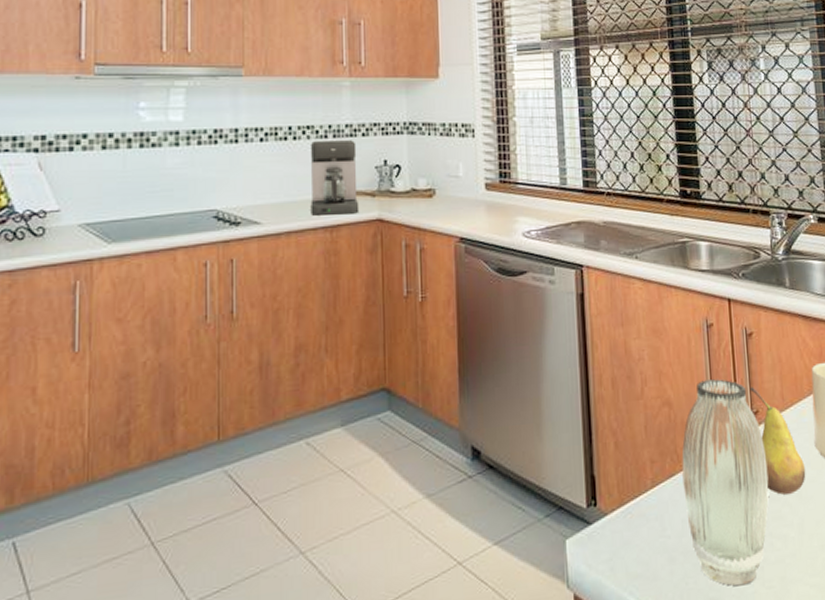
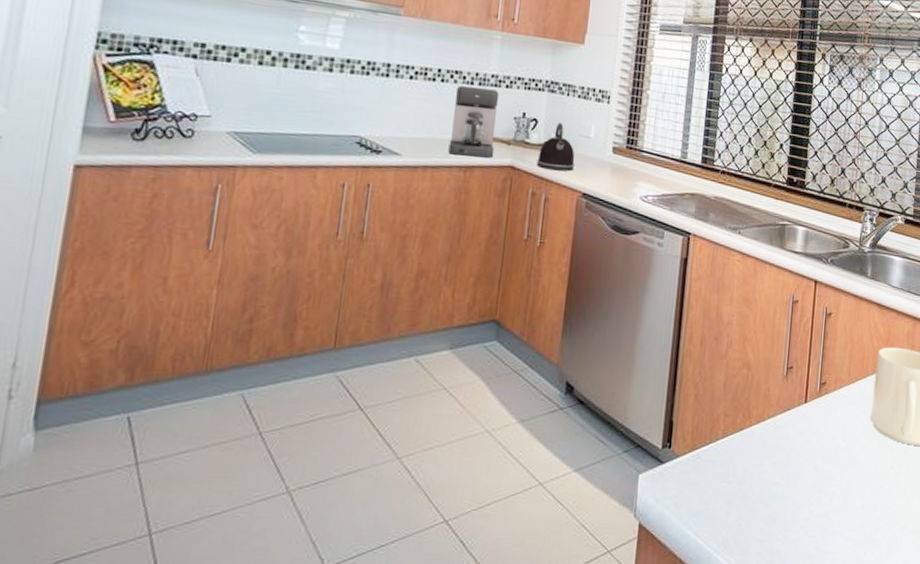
kettle: none [406,165,447,218] -> present [536,122,575,172]
vase: present [681,379,769,586] -> none [749,349,827,532]
fruit: present [749,387,806,495] -> none [821,360,859,458]

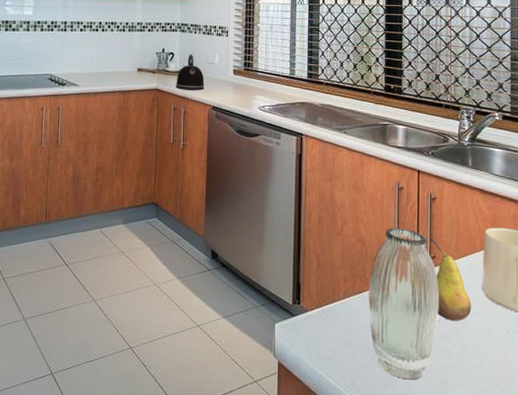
coffee maker: present [448,85,500,158] -> none [111,33,144,84]
vase: none [749,349,827,532] -> present [368,228,439,380]
fruit: none [821,360,859,458] -> present [429,238,472,321]

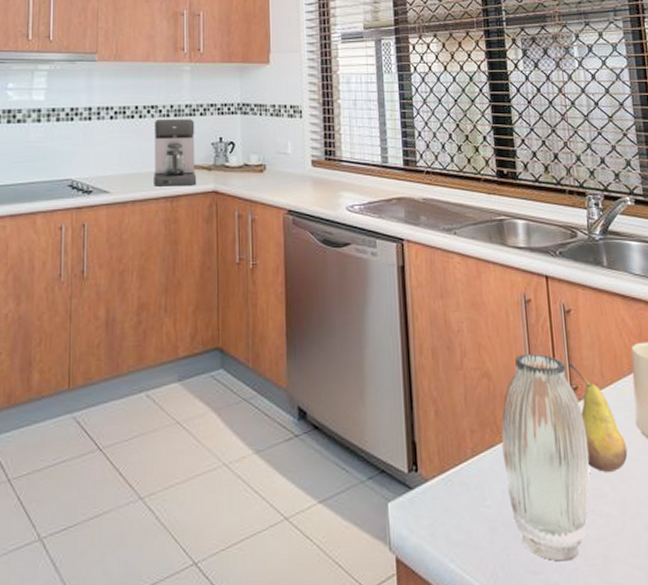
coffee maker: none [111,33,144,84] -> present [153,119,197,186]
kettle: present [175,54,204,91] -> none [239,143,276,191]

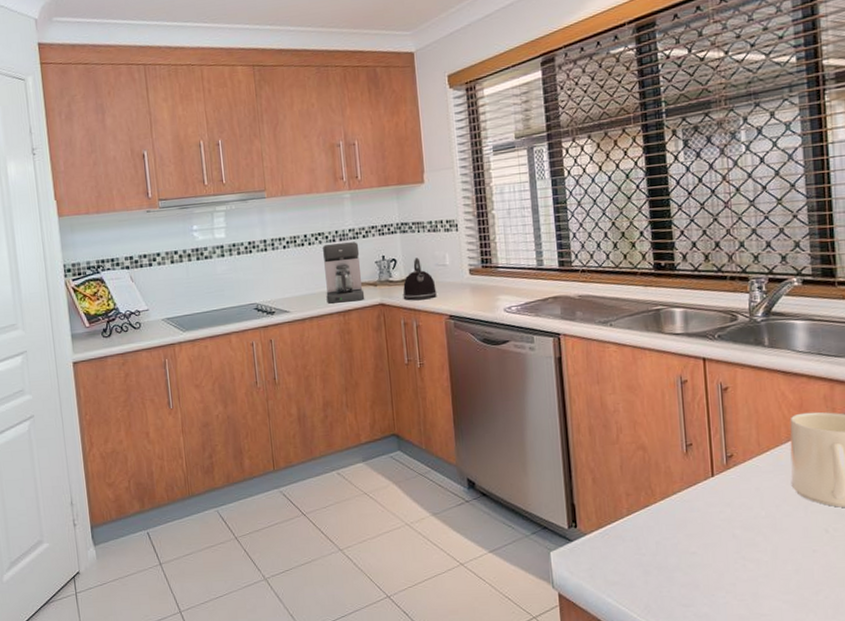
kettle: none [239,143,276,191] -> present [403,257,437,301]
vase: present [501,353,590,562] -> none [656,427,743,597]
fruit: present [568,363,628,472] -> none [724,434,782,526]

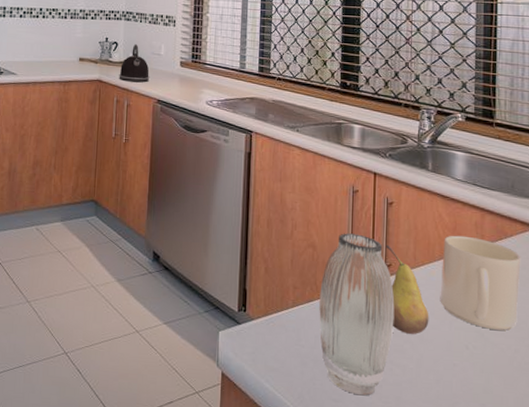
coffee maker: present [323,242,365,304] -> none [51,20,87,75]
vase: none [656,427,743,597] -> present [319,233,395,396]
fruit: none [724,434,782,526] -> present [385,245,429,334]

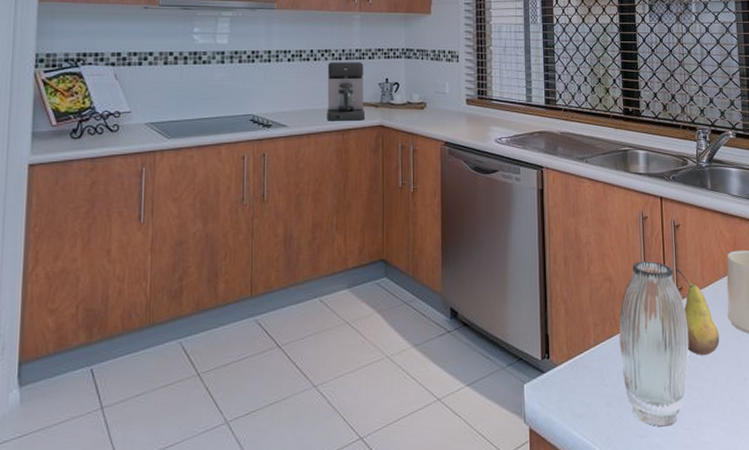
coffee maker: none [51,20,87,75] -> present [327,62,366,121]
kettle: present [119,44,150,83] -> none [402,83,435,125]

